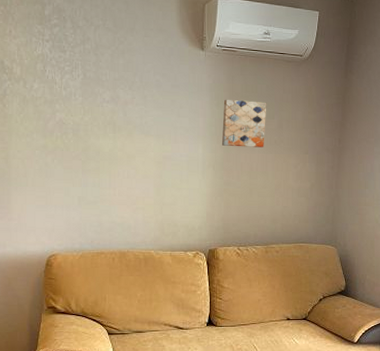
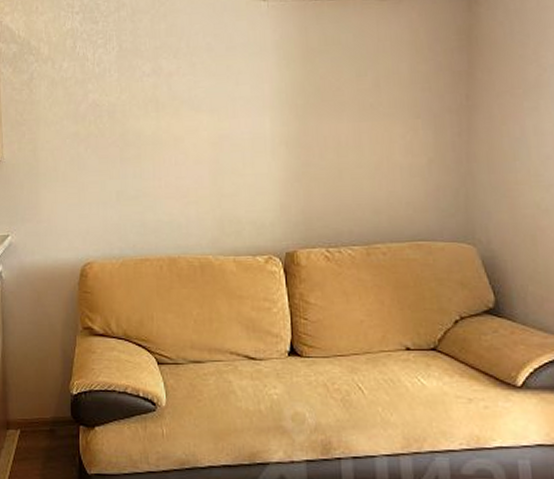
wall art: present [221,99,267,147] -> none [295,55,356,117]

